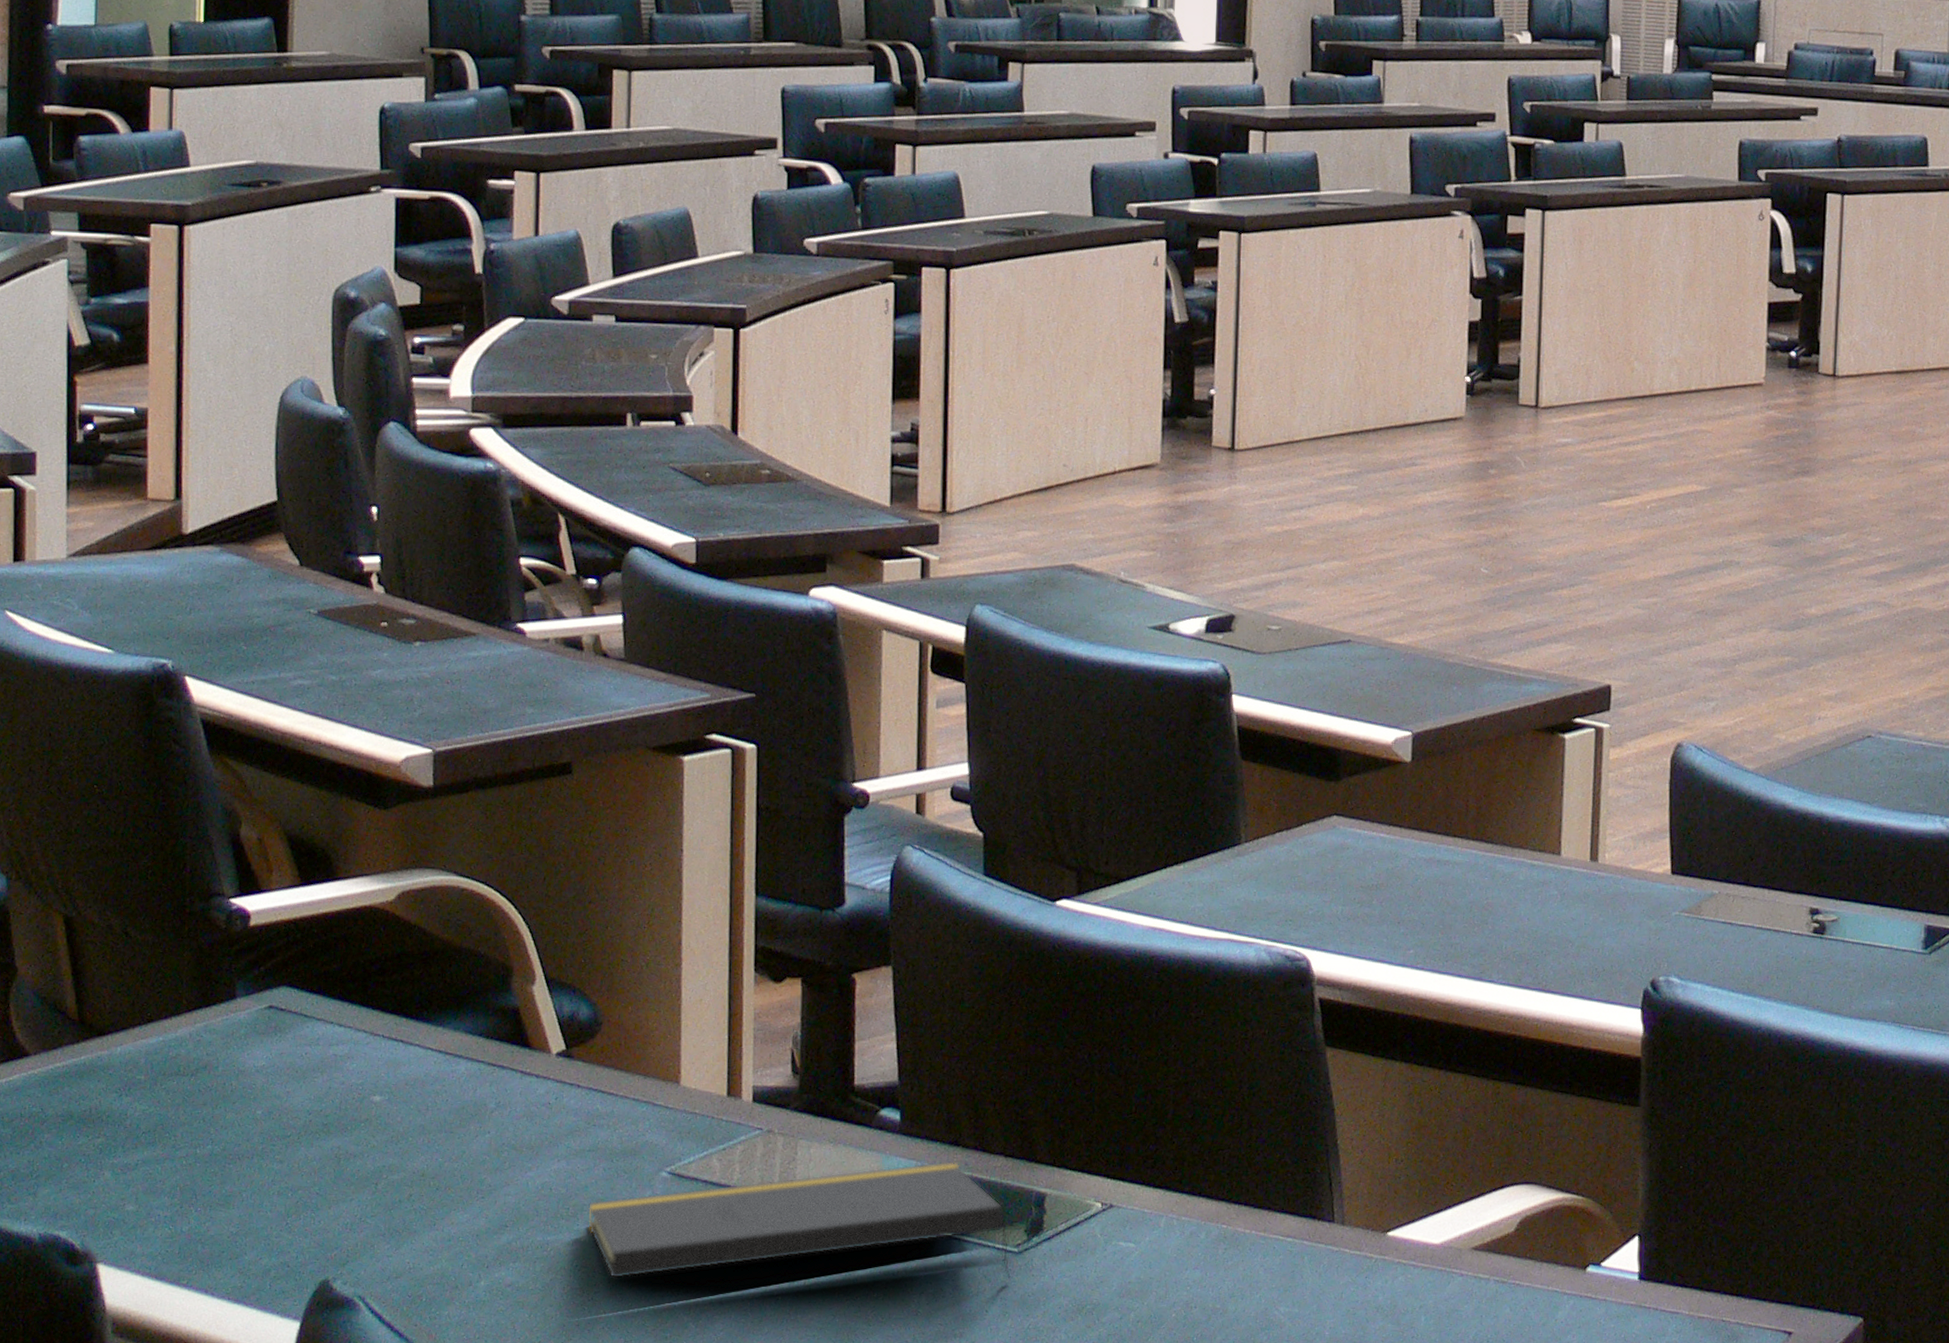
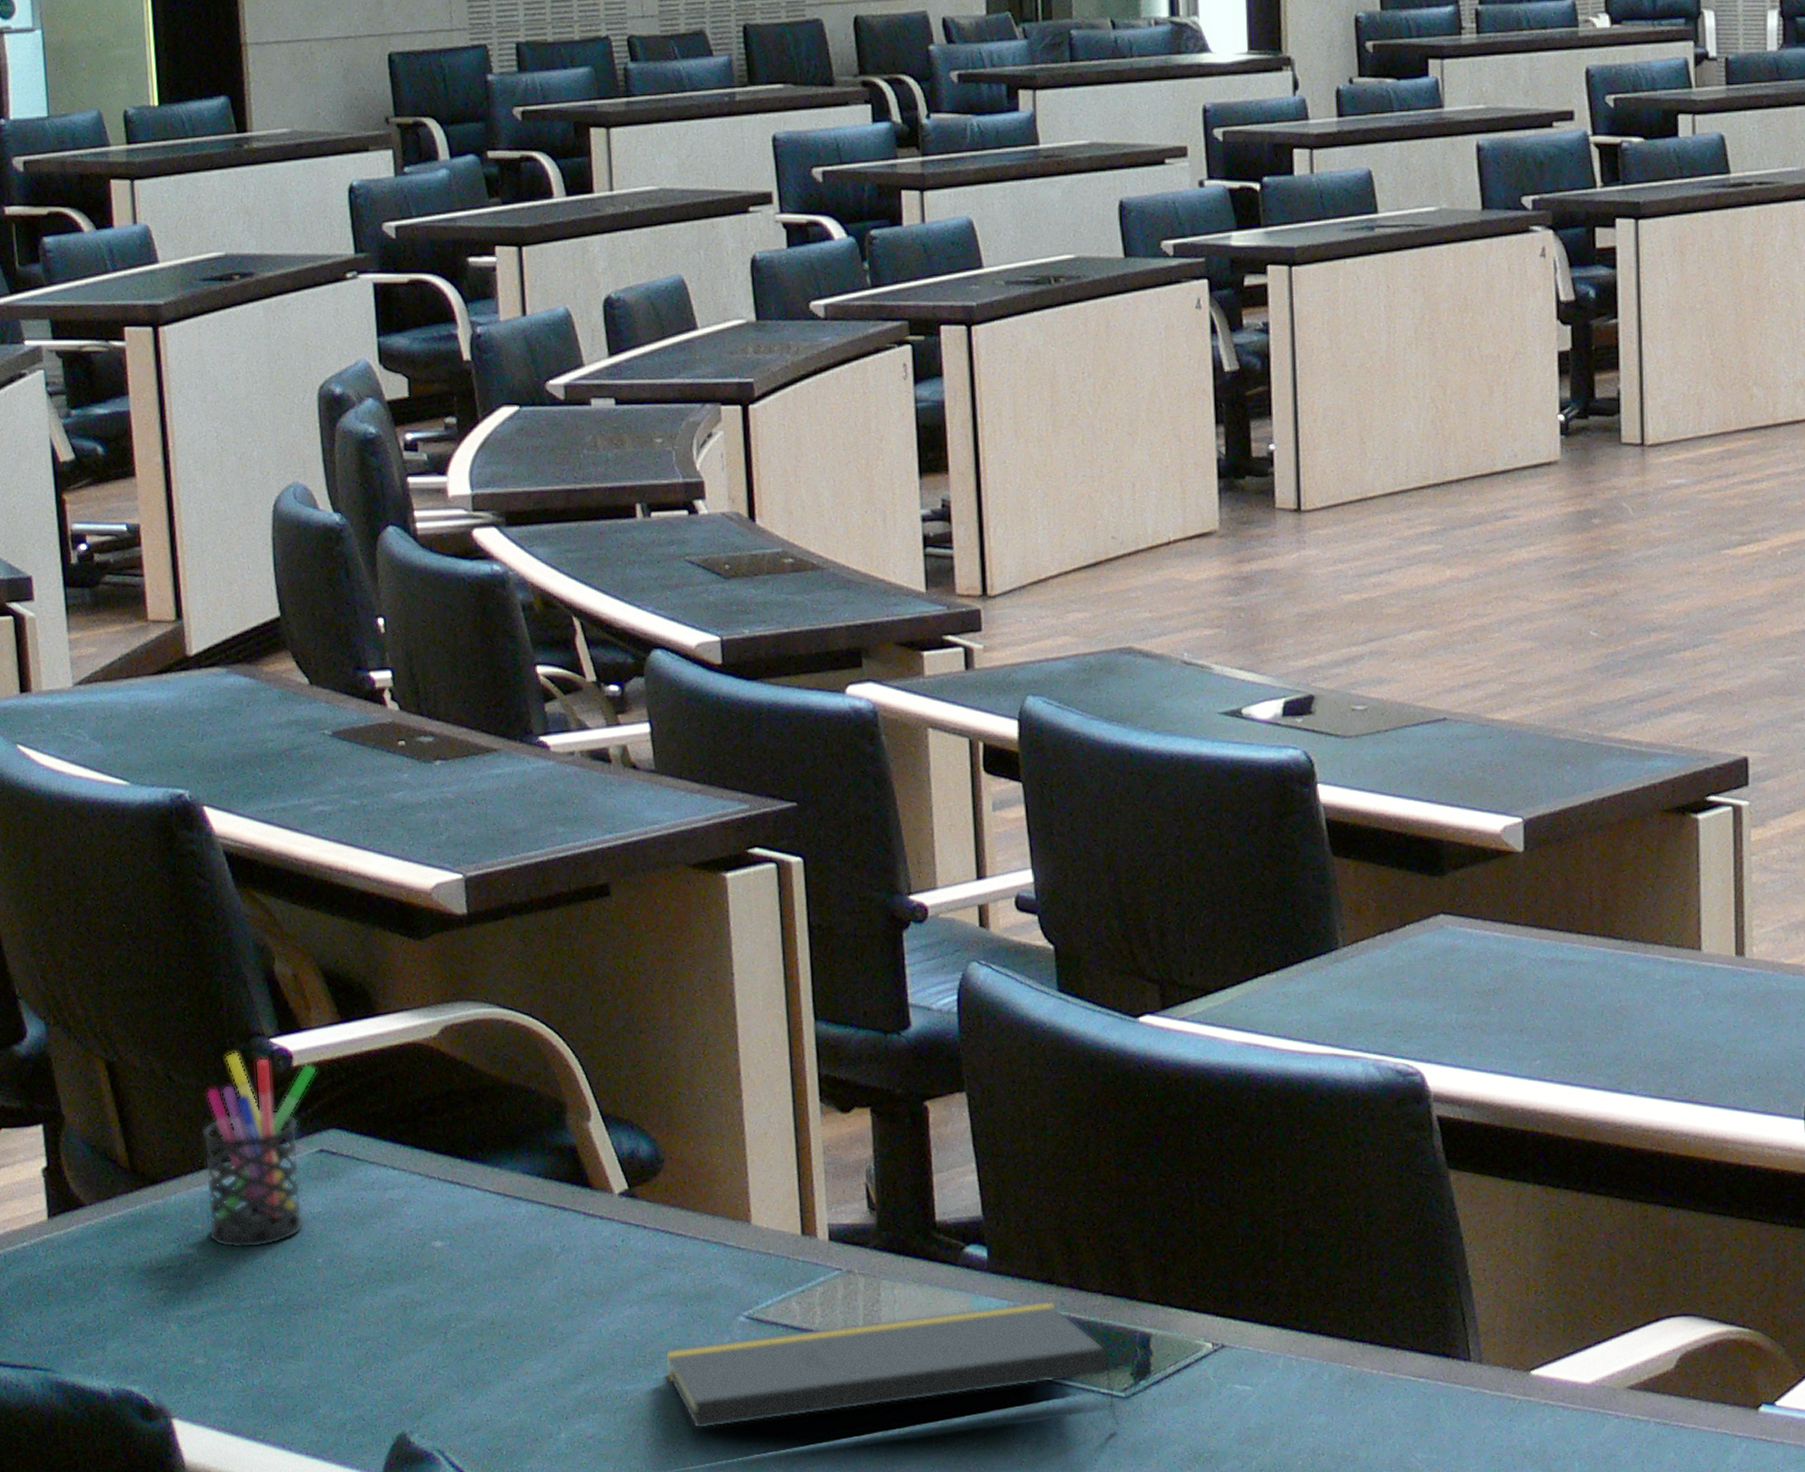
pen holder: none [150,910,273,1100] -> present [201,1052,317,1249]

